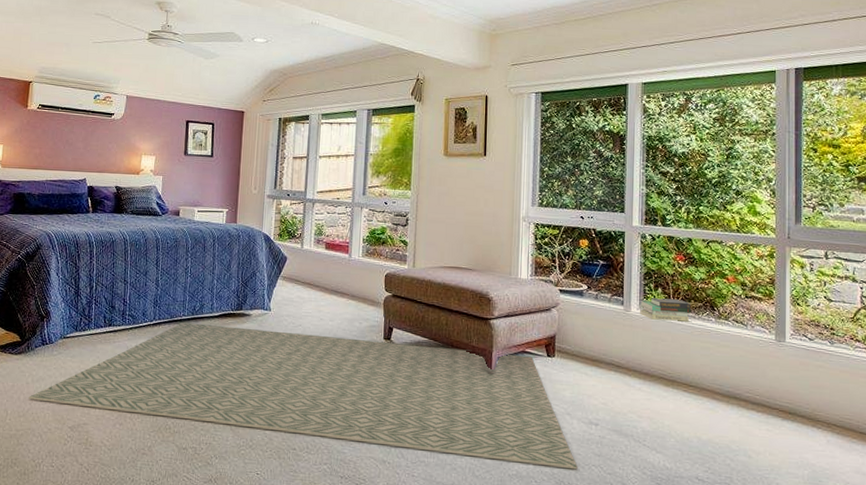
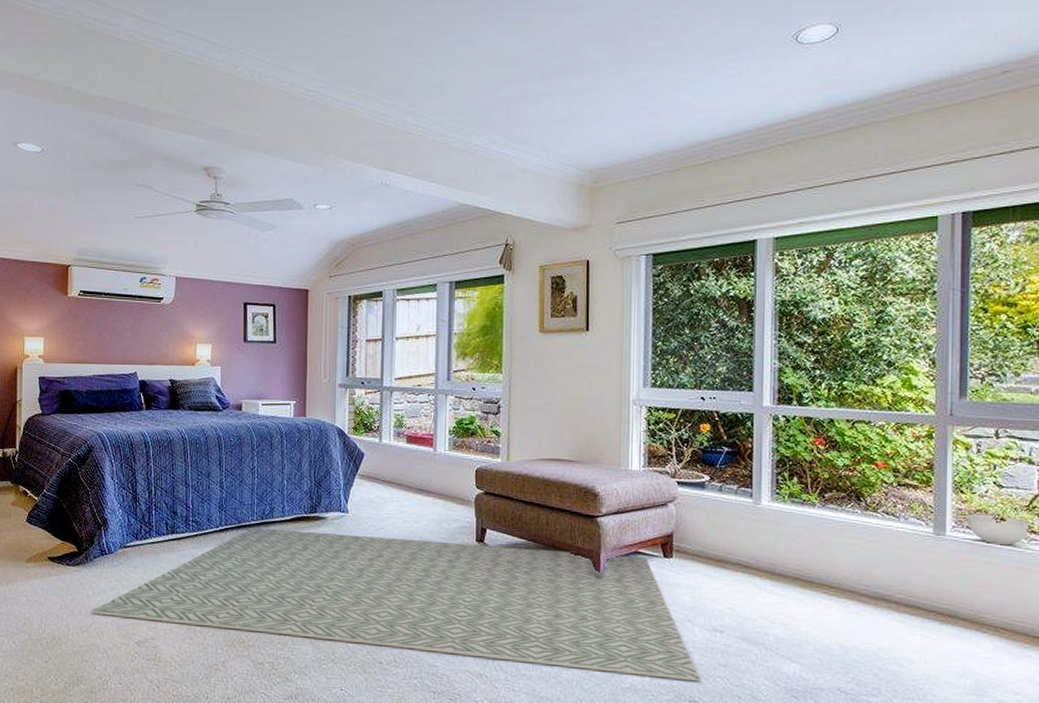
books: present [640,298,691,322] -> none [772,488,833,515]
bowl: none [803,323,854,352] -> present [967,513,1030,546]

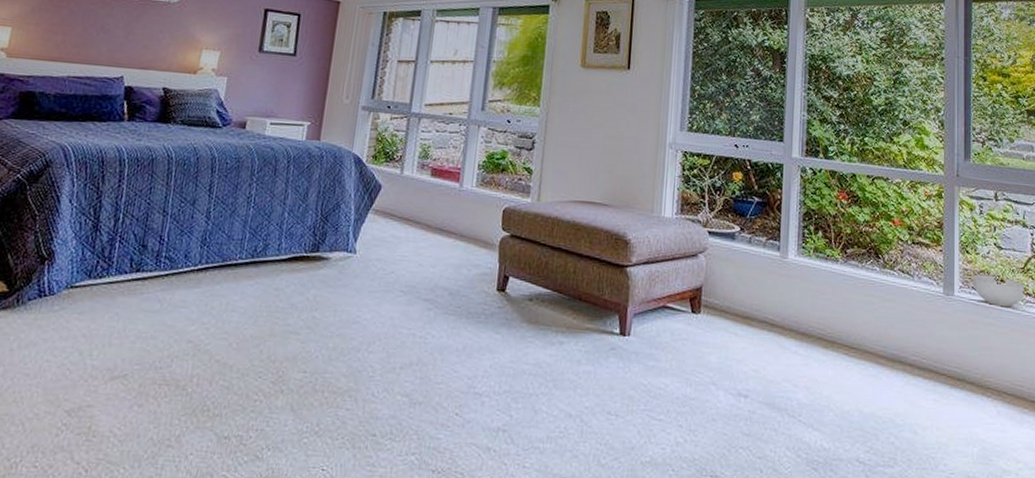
rug: present [91,528,700,682] -> none [10,267,723,454]

